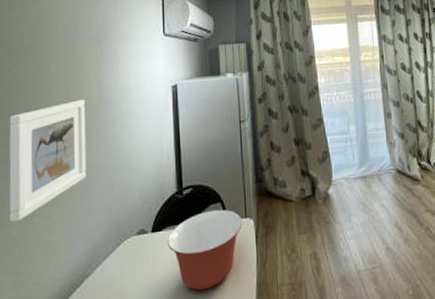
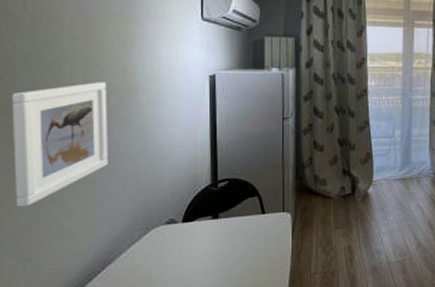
mixing bowl: present [167,209,243,291] -> none [199,203,280,278]

